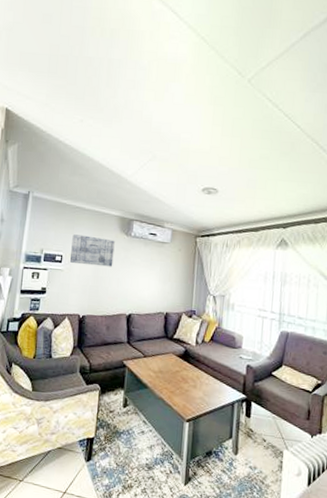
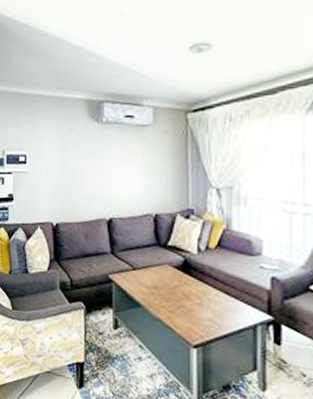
wall art: present [69,233,115,267] -> none [34,127,85,164]

